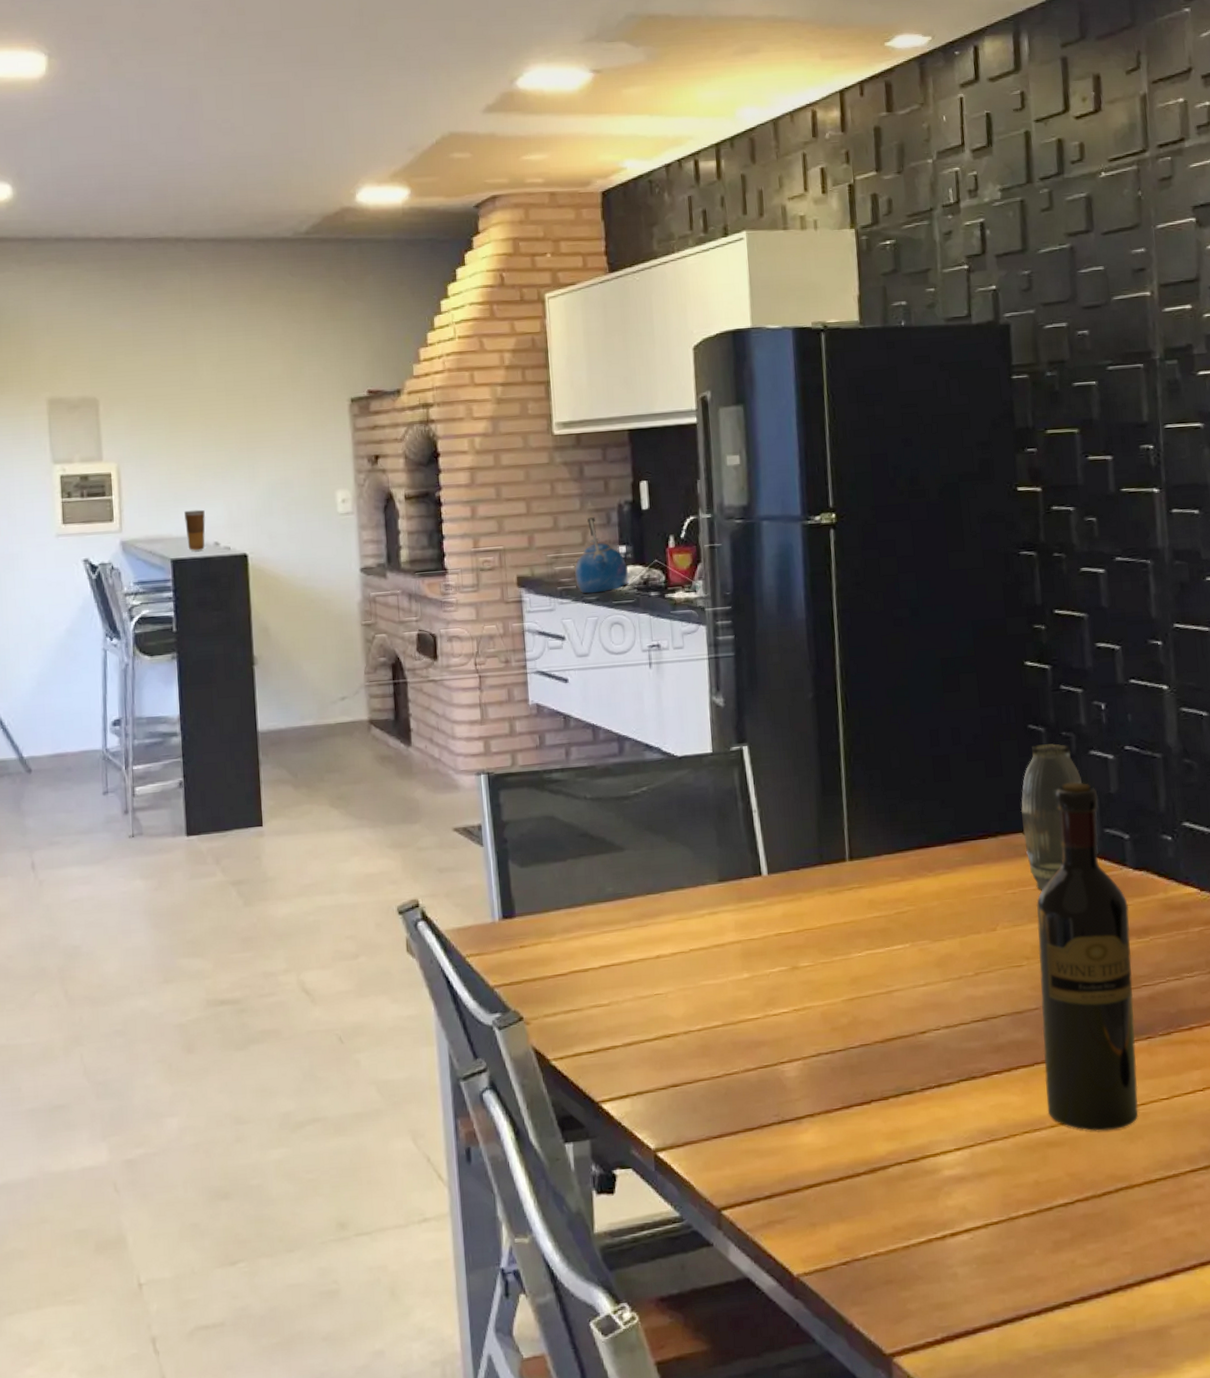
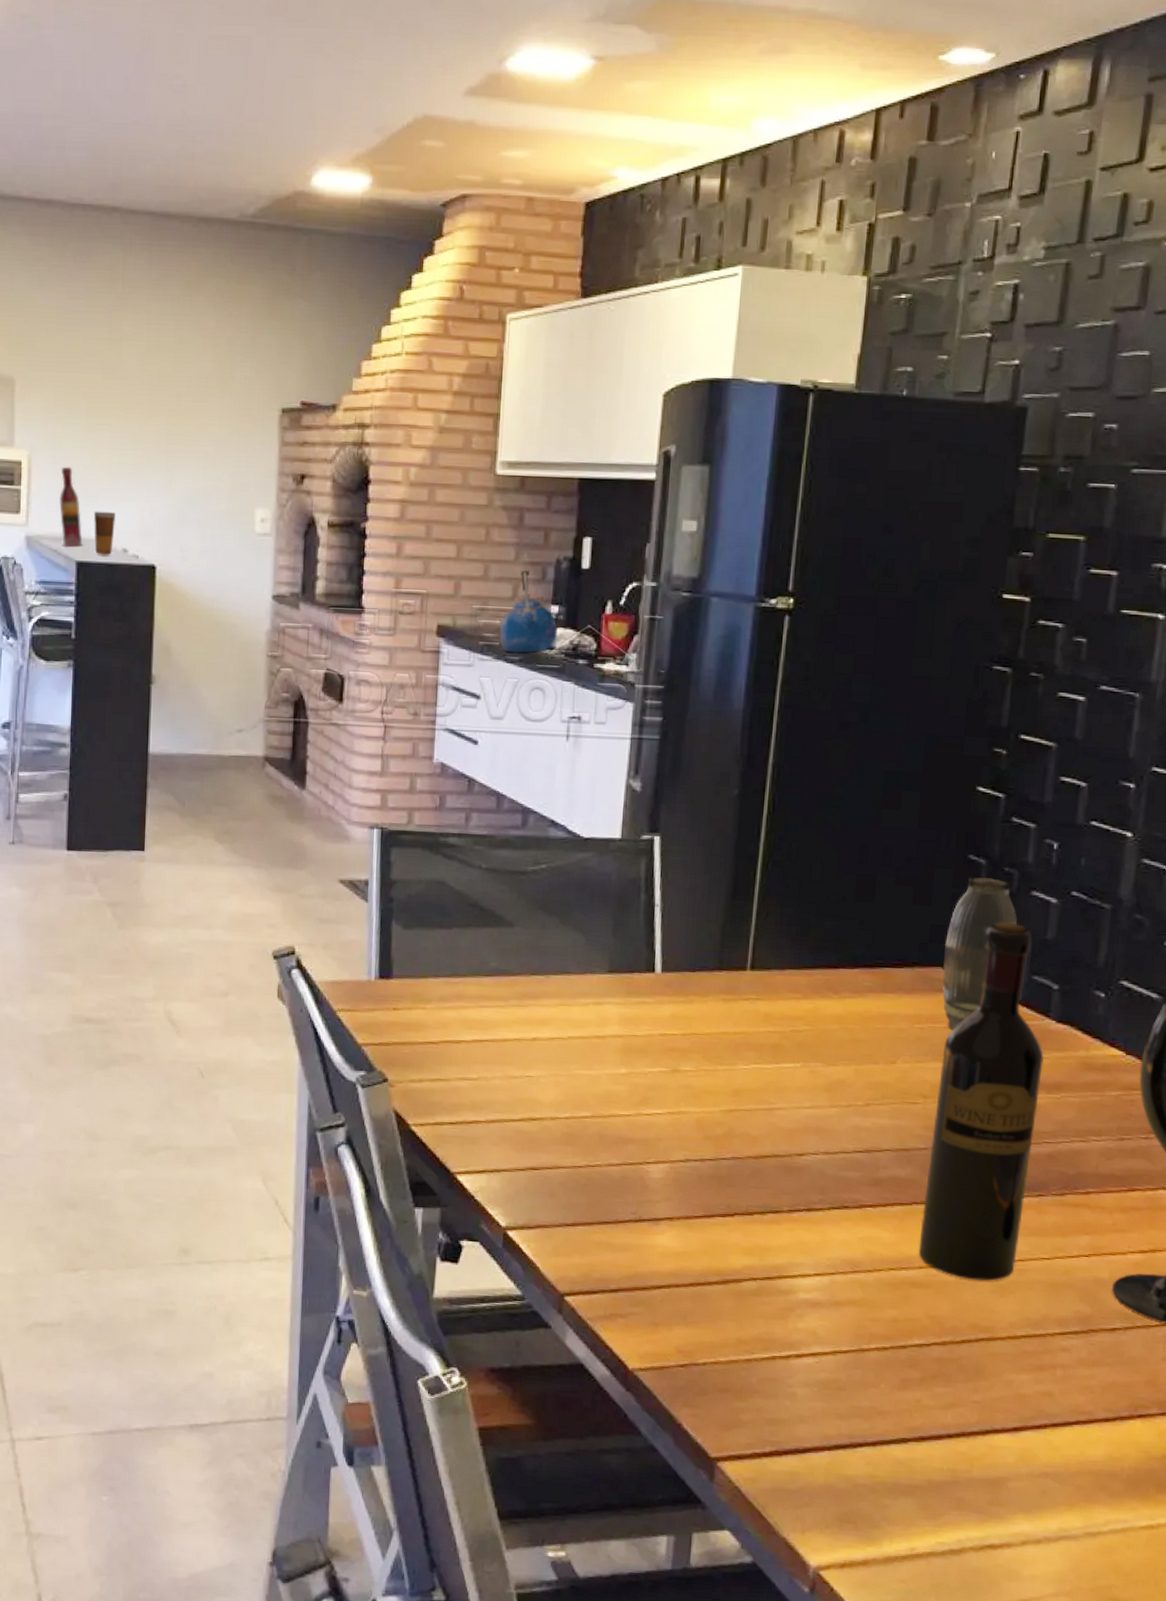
wine bottle: none [149,473,176,548] -> present [58,466,83,548]

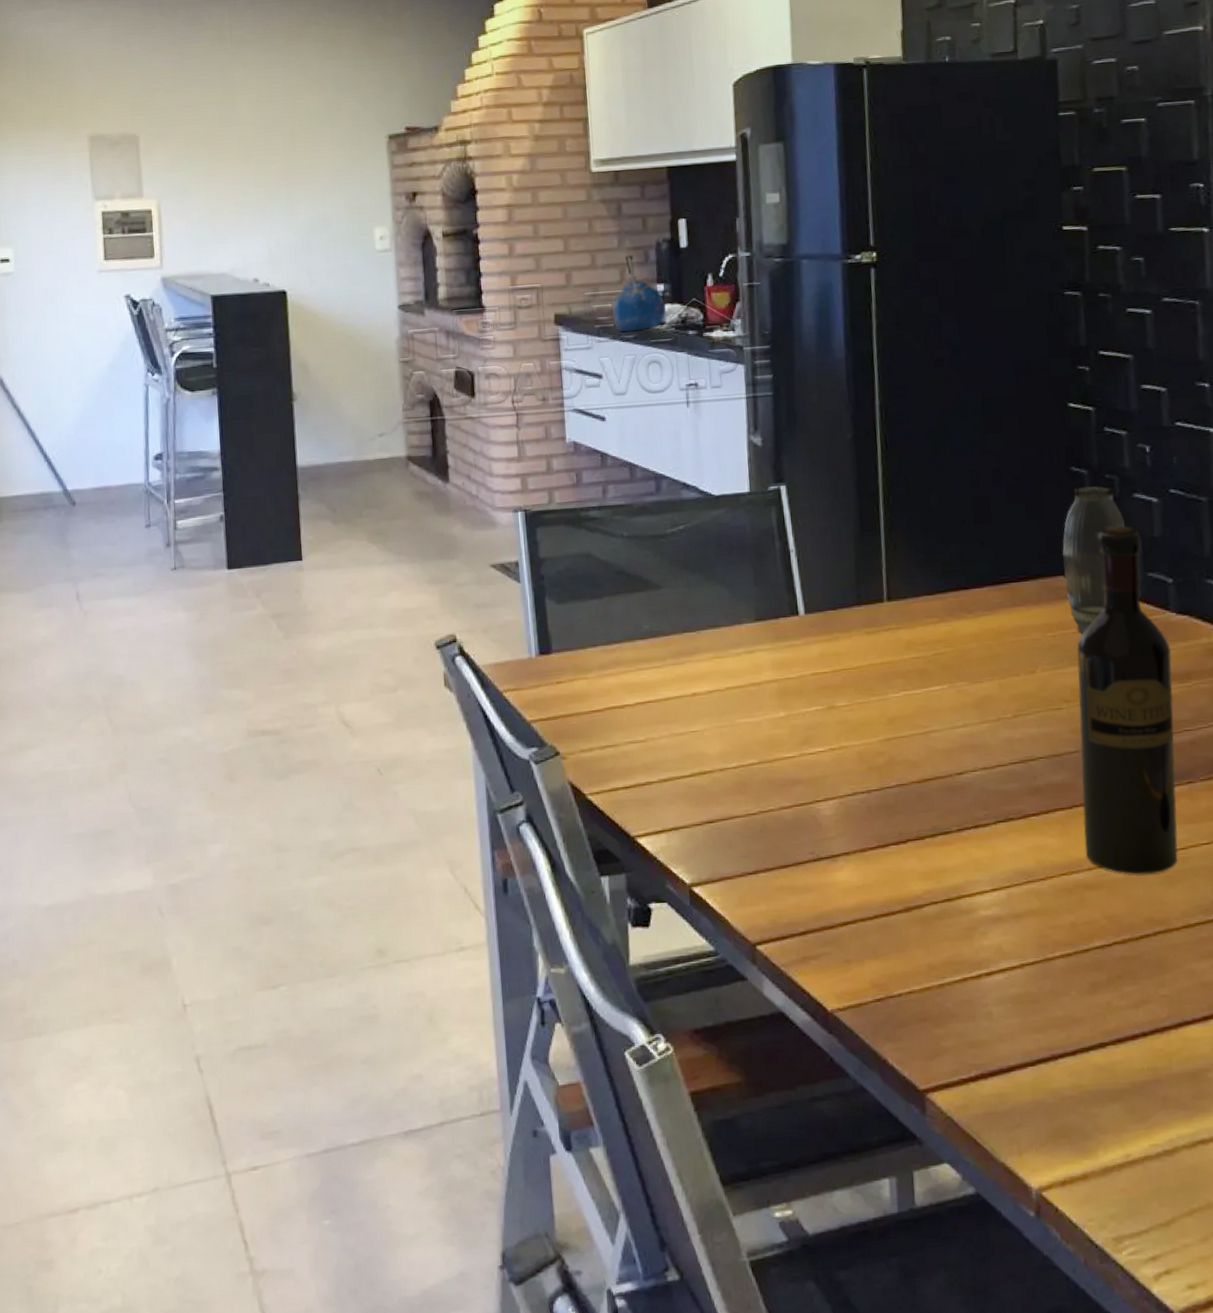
wine bottle: present [58,466,83,548] -> none [189,209,216,284]
beverage cup: present [94,511,115,556] -> none [224,246,245,288]

